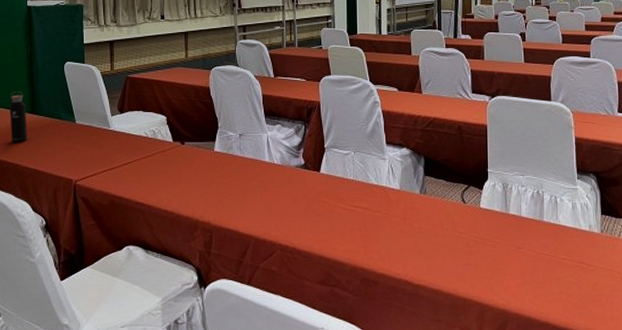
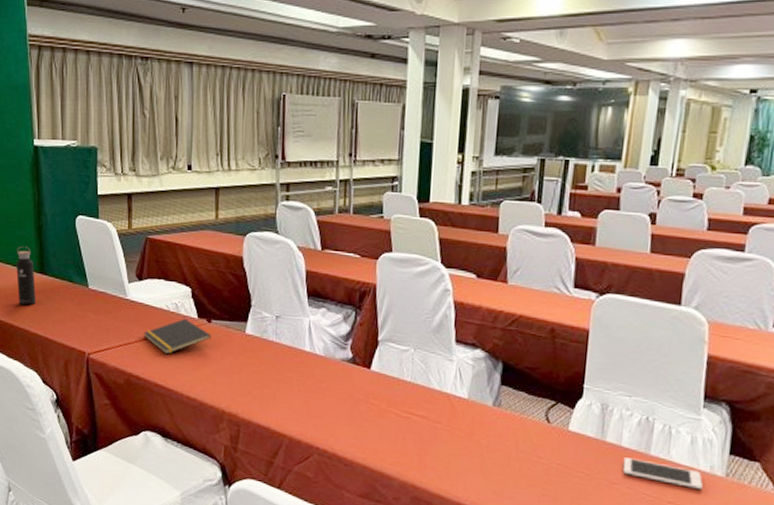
notepad: none [124,142,185,175] -> present [143,318,212,355]
cell phone: none [524,226,585,245] -> present [622,457,703,489]

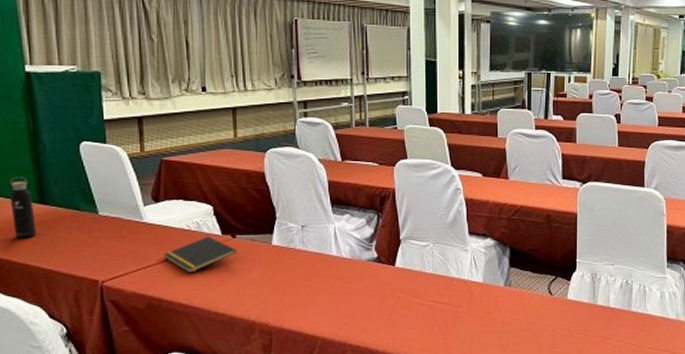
cell phone: present [622,457,703,489] -> none [612,316,672,334]

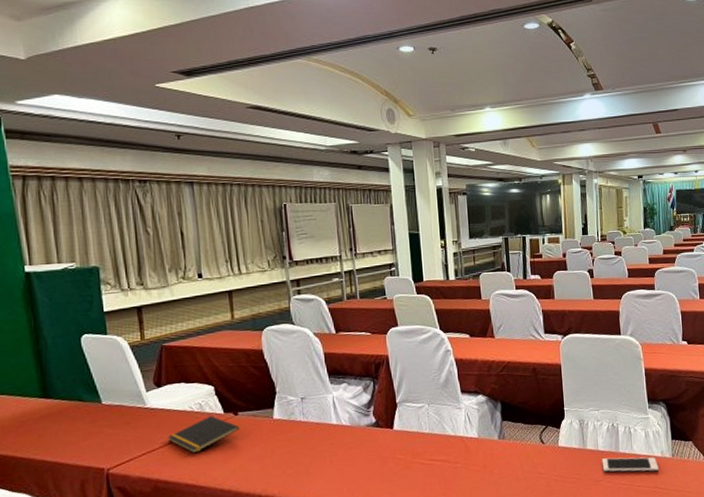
water bottle: present [10,176,37,239] -> none [13,373,42,434]
cell phone: none [612,316,672,334] -> present [602,457,659,472]

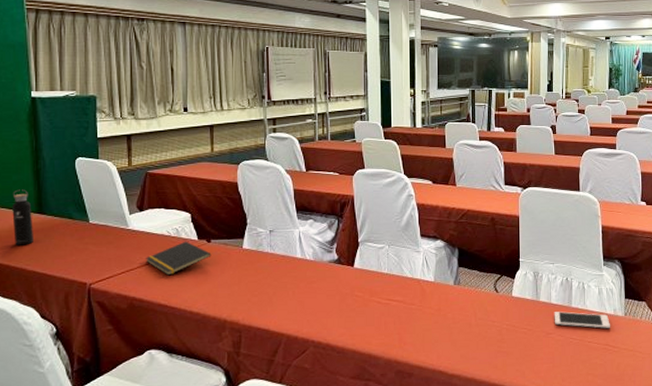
water bottle: none [13,373,42,434] -> present [12,189,35,246]

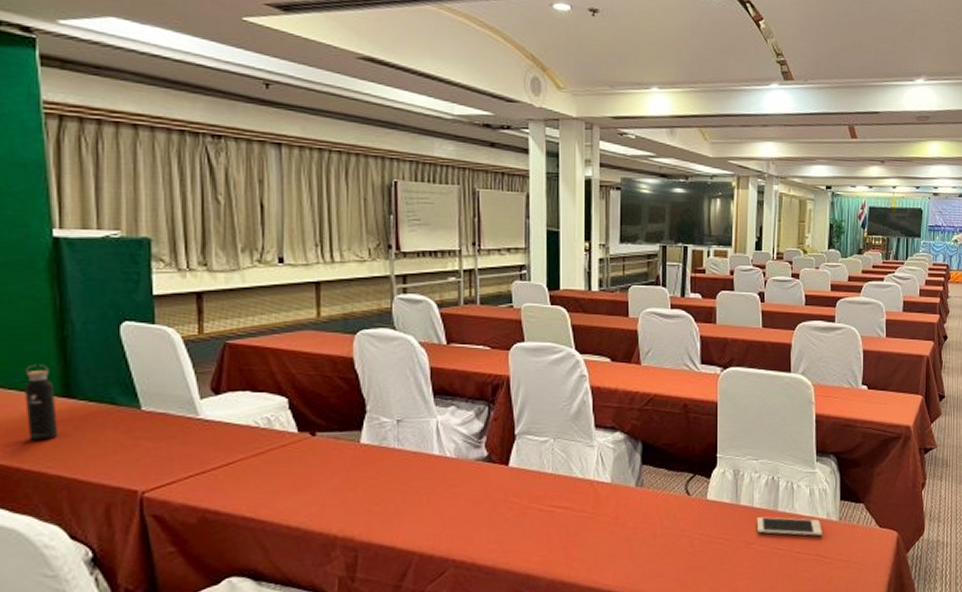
notepad: present [145,241,212,276] -> none [222,434,317,480]

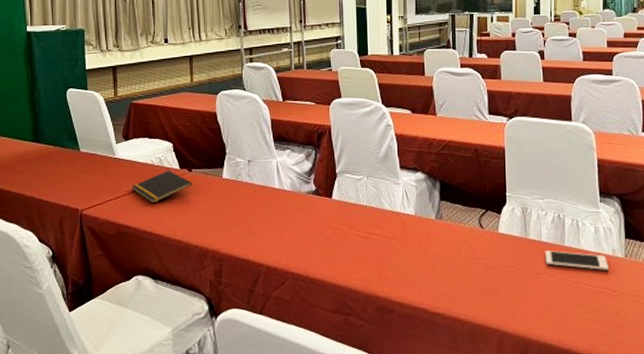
water bottle: present [25,364,59,441] -> none [12,119,32,172]
notepad: none [222,434,317,480] -> present [131,170,193,204]

